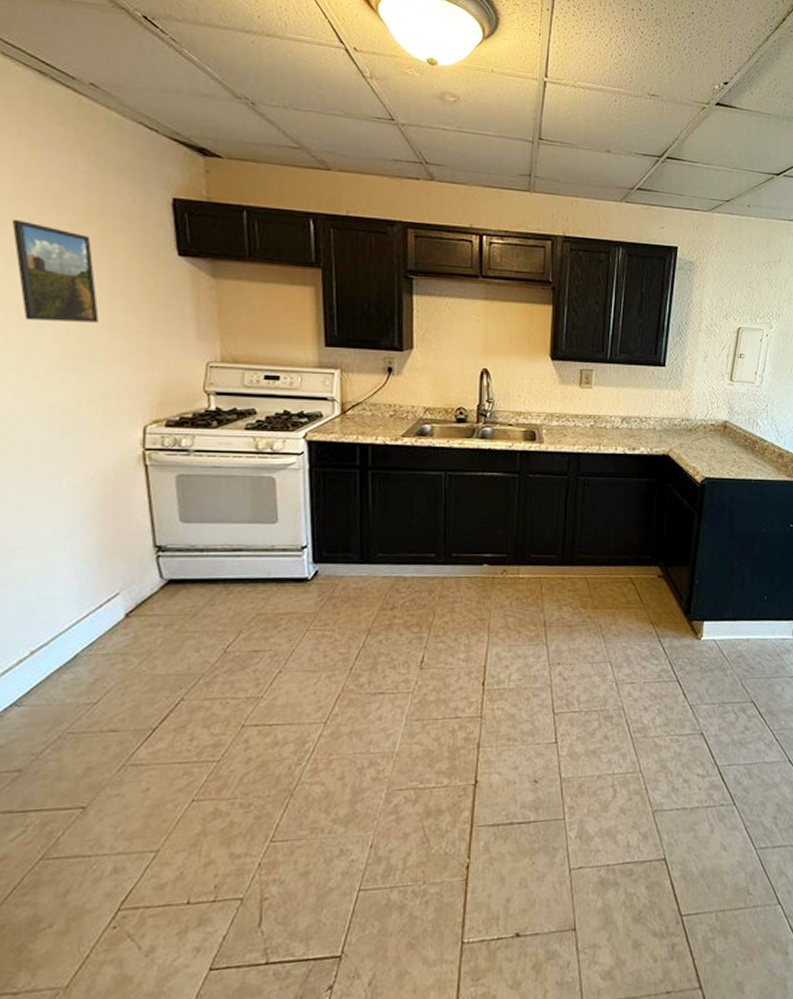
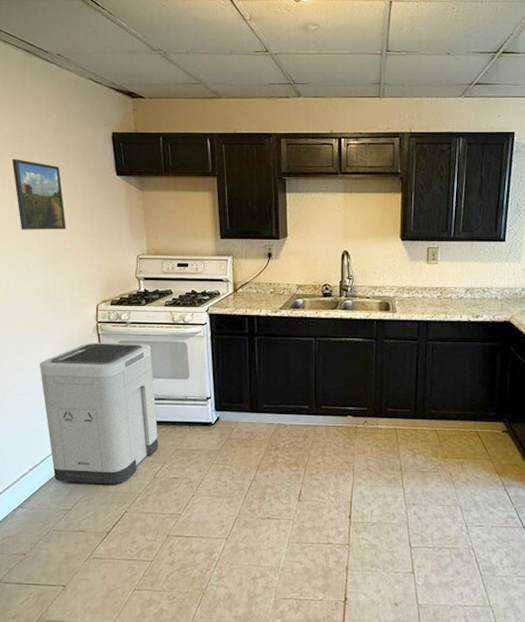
trash can: none [51,476,233,667] -> present [40,342,159,485]

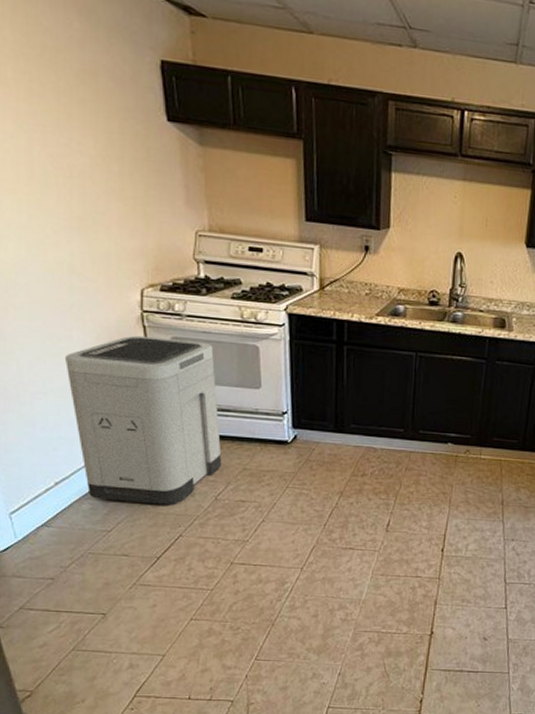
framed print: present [11,159,66,230] -> none [14,78,97,186]

